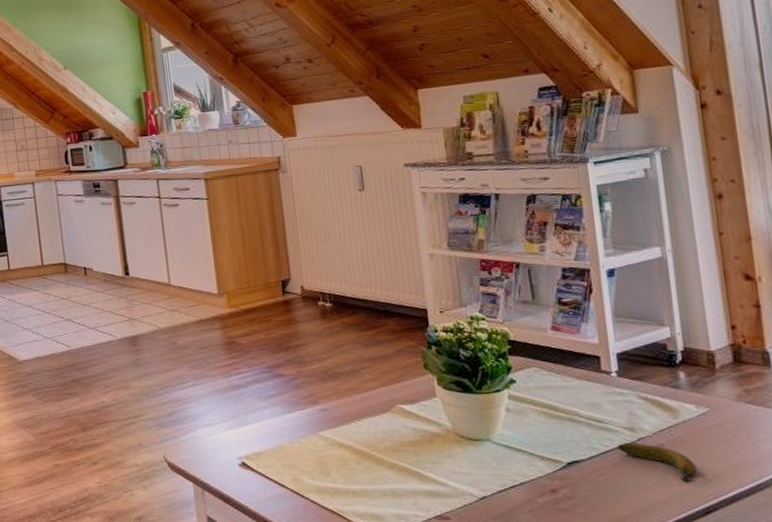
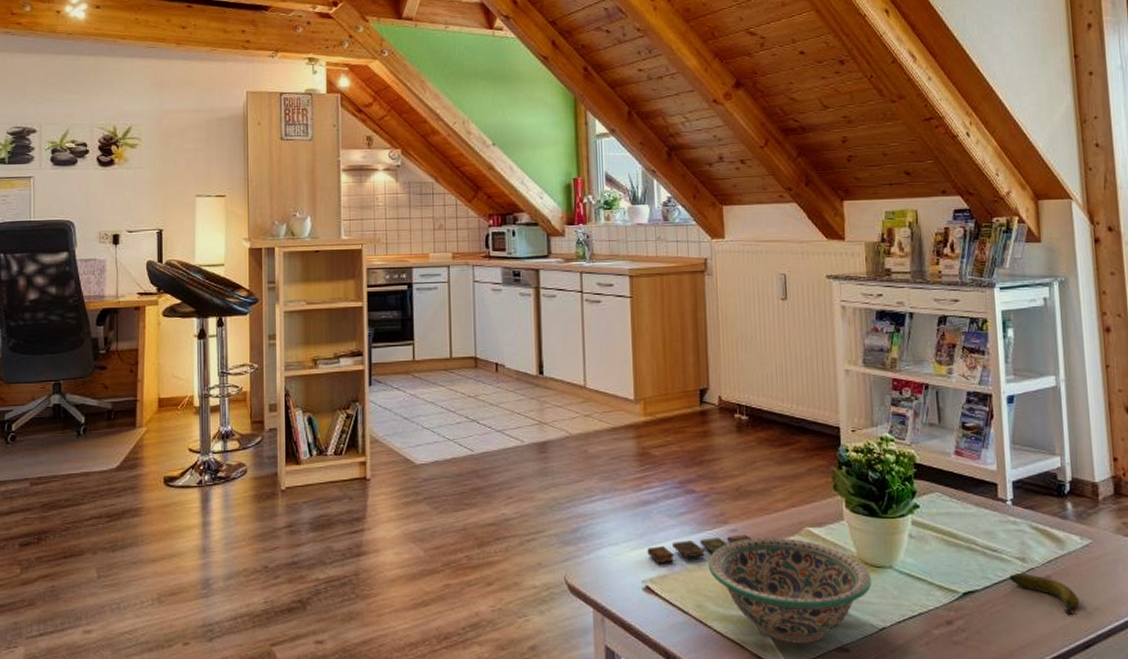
book: none [240,413,343,441] -> present [647,534,752,563]
decorative bowl: none [301,415,470,512] -> present [708,537,872,644]

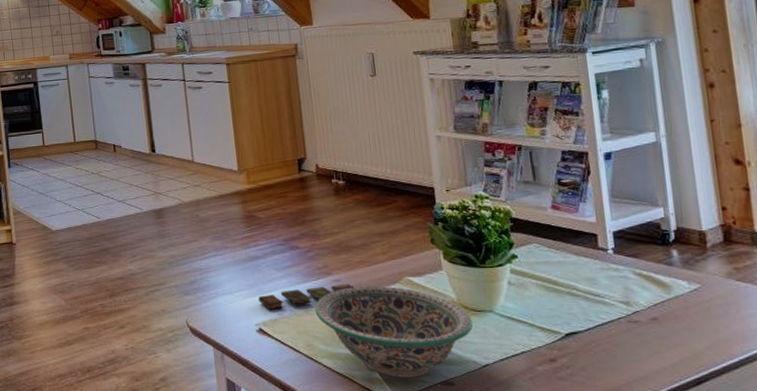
banana: present [1009,572,1080,616] -> none [613,315,689,355]

